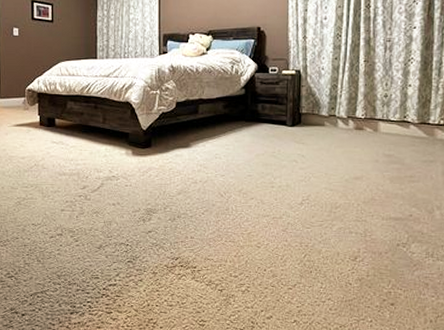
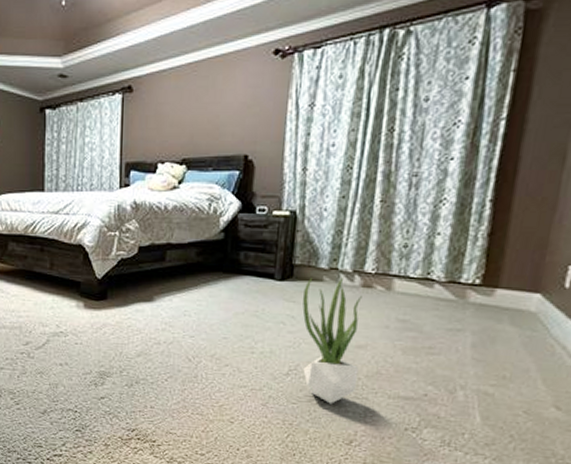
potted plant: none [310,121,357,227] -> present [302,276,362,404]

